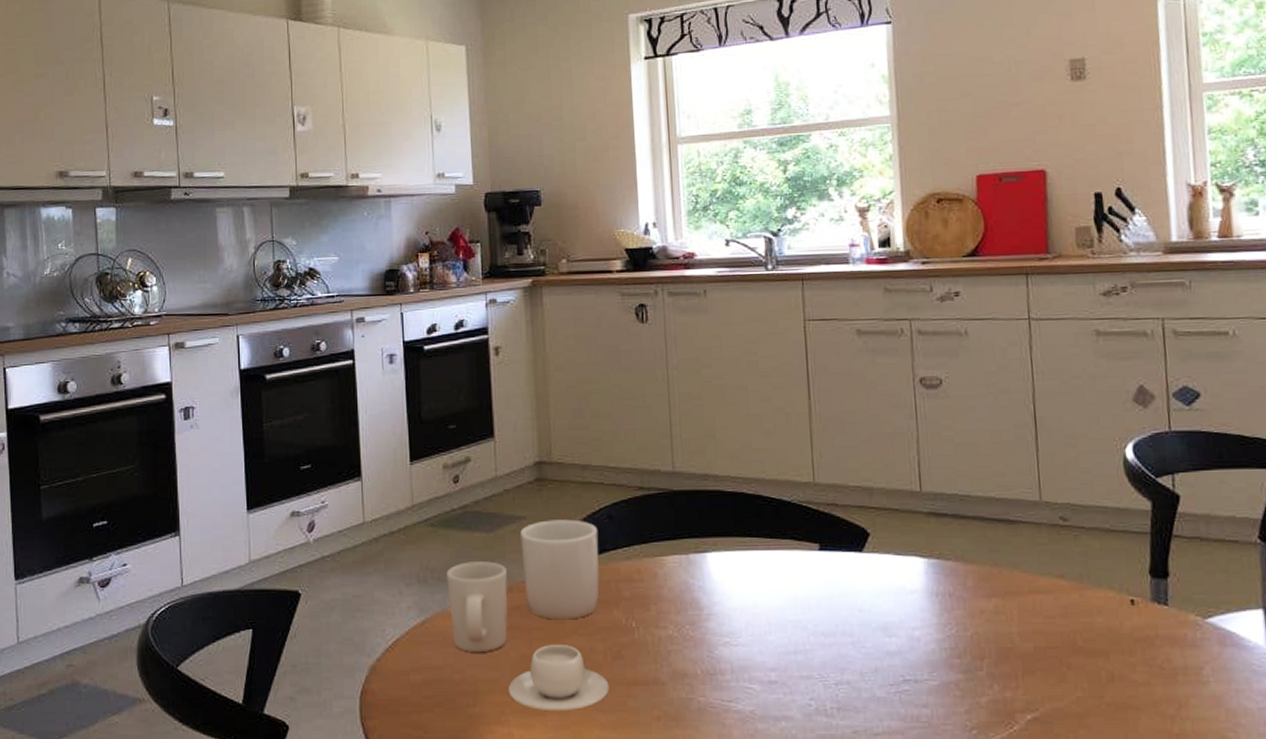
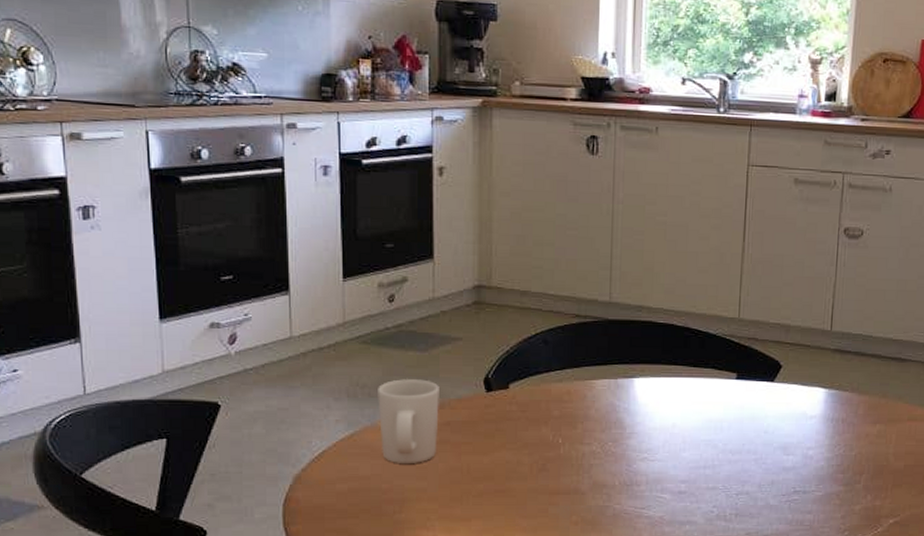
teacup: present [507,645,609,712] -> none [434,458,533,517]
mug: present [520,519,600,620] -> none [455,342,533,436]

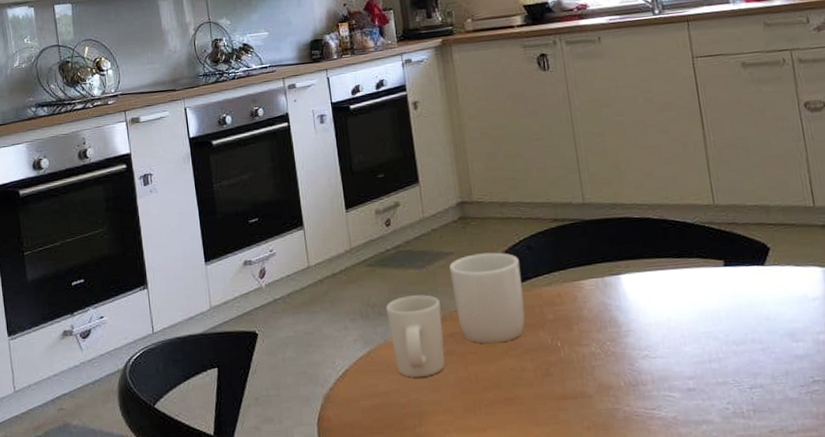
mug: none [455,342,533,436] -> present [449,252,526,344]

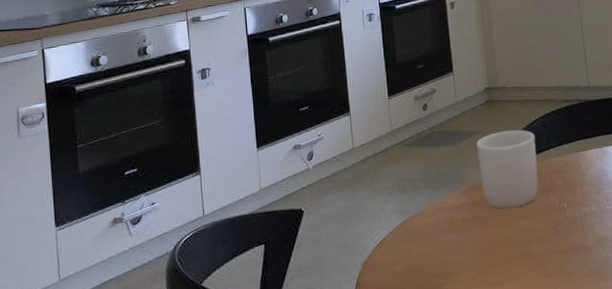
mug: present [386,294,445,377] -> none [420,168,470,242]

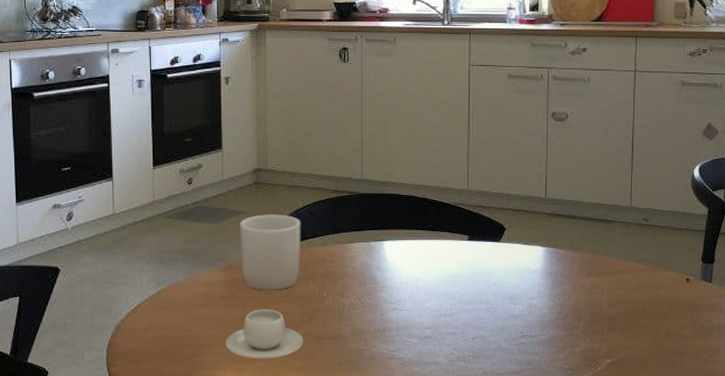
teacup: none [472,227,550,281] -> present [225,310,304,359]

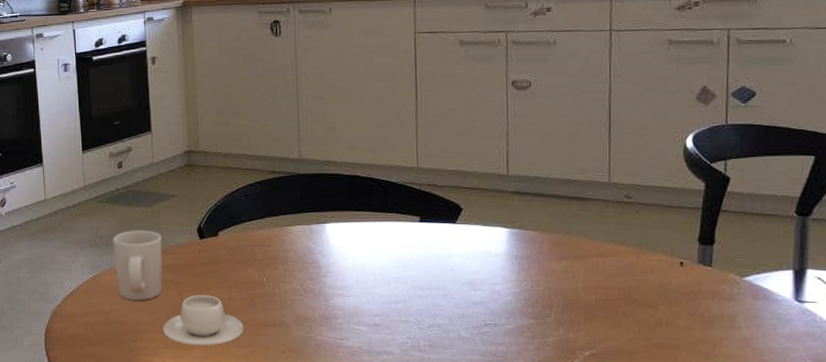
mug: none [180,245,228,315] -> present [113,229,162,300]
mug: present [240,214,301,291] -> none [173,197,237,276]

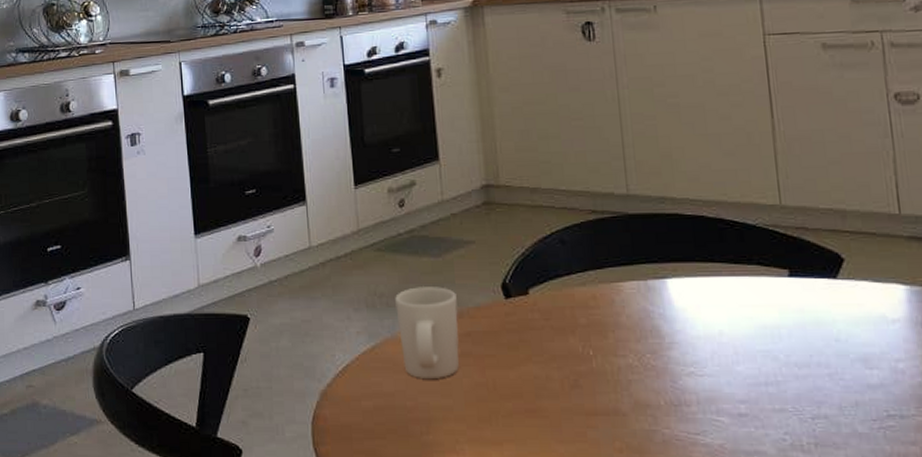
teacup: present [162,295,244,346] -> none [461,373,568,441]

